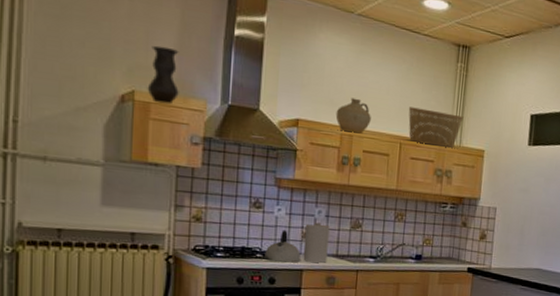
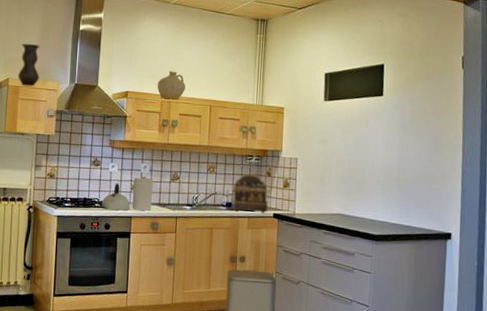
basket: present [408,106,464,149] -> none [216,74,264,108]
spice rack: none [421,224,466,268] -> present [231,174,271,214]

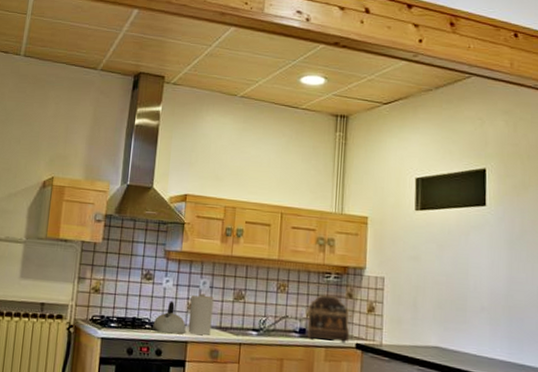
vase: present [17,43,40,87] -> none [63,138,90,187]
ceramic jug: present [157,71,186,100] -> none [220,172,253,206]

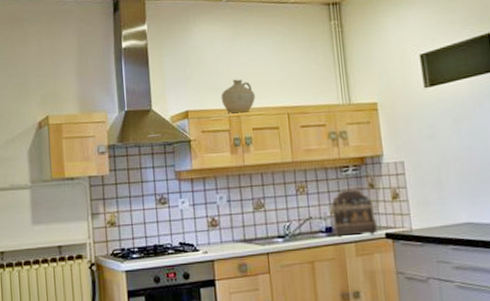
kettle: present [151,301,187,335] -> none [175,222,211,257]
paper towel holder: present [188,293,214,336] -> none [209,209,236,252]
ceramic jug: none [220,172,253,206] -> present [221,79,255,114]

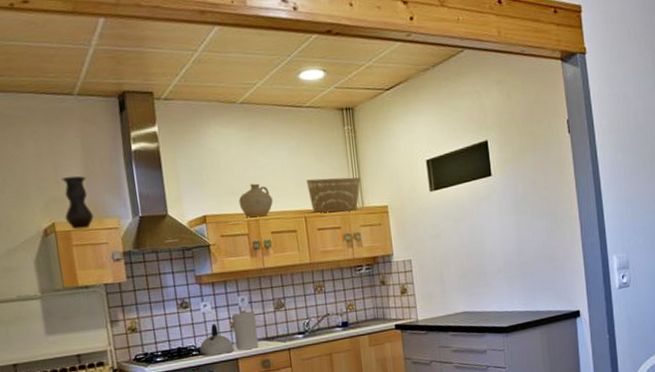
vase: none [58,72,84,123] -> present [61,175,94,230]
kettle: none [175,222,211,257] -> present [199,323,235,357]
paper towel holder: none [209,209,236,252] -> present [232,310,259,351]
basket: none [289,72,348,110] -> present [305,177,361,214]
spice rack: present [330,189,379,237] -> none [345,286,389,331]

